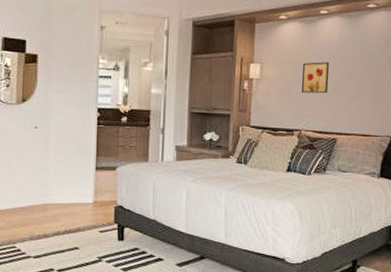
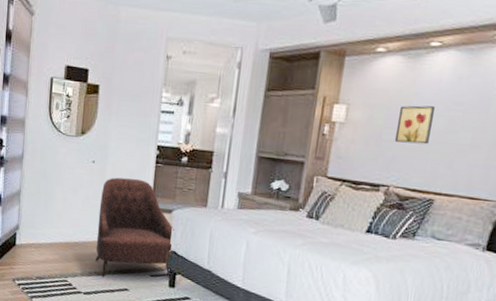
armchair: none [43,140,120,239] -> present [95,177,174,278]

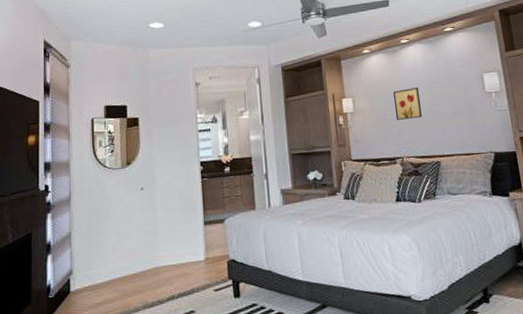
armchair: present [95,177,174,278] -> none [153,196,235,305]

